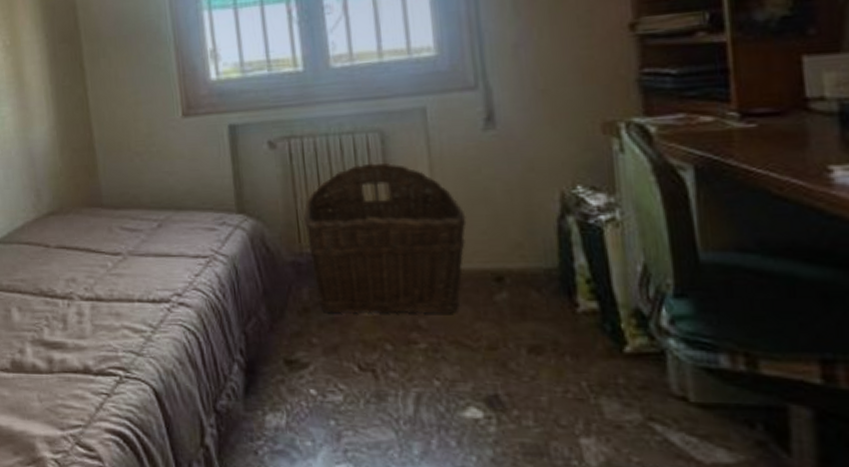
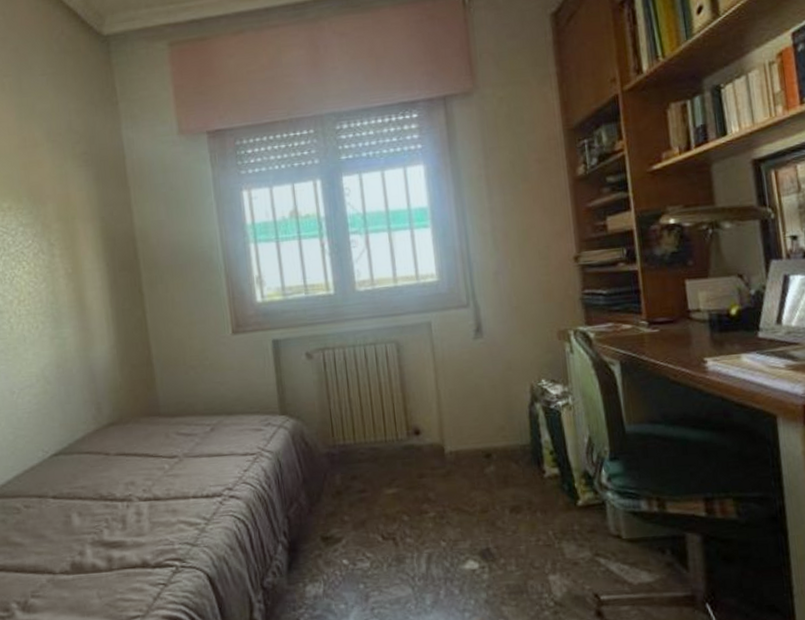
wicker basket: present [303,162,467,314] -> none [335,367,463,493]

